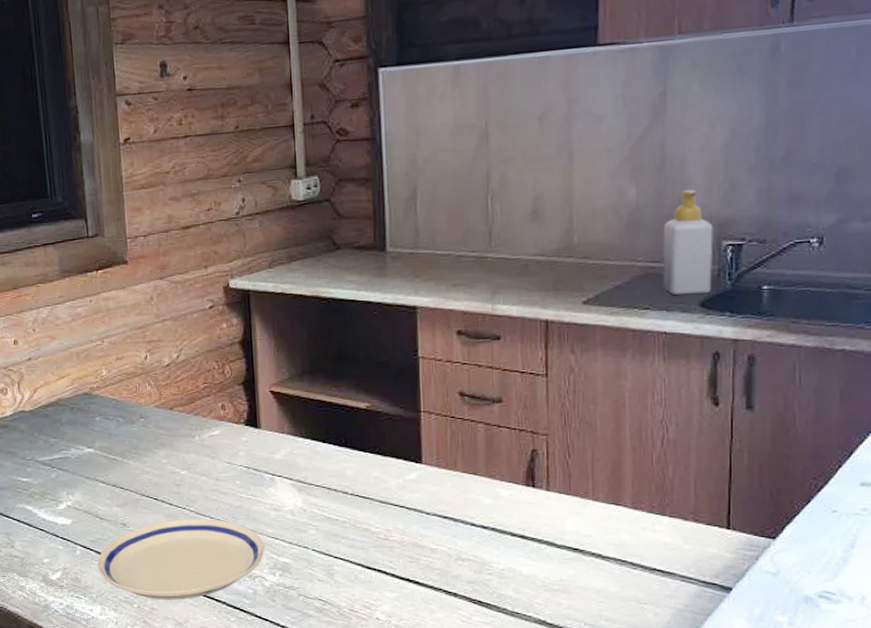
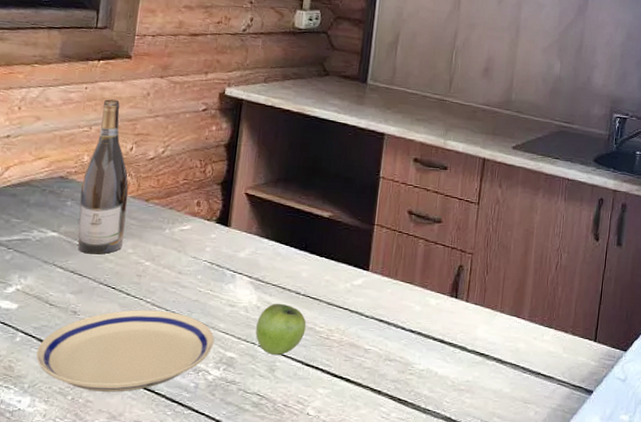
wine bottle: none [105,309,156,467] -> present [77,99,129,255]
fruit: none [306,504,361,558] -> present [255,303,307,355]
soap bottle: present [662,190,713,296] -> none [570,71,609,153]

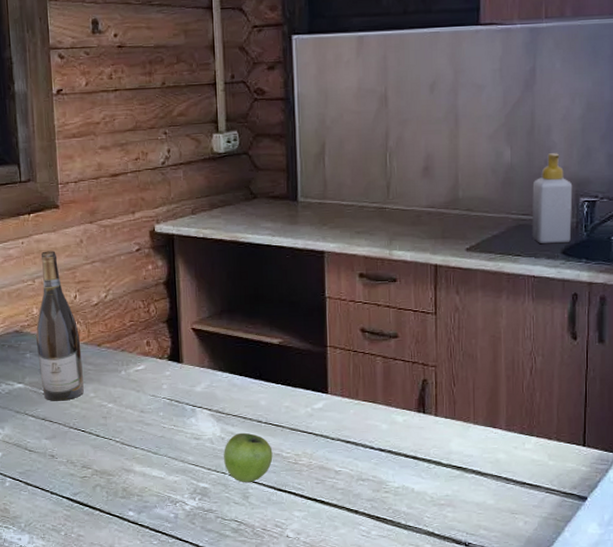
plate: present [36,309,215,392] -> none [26,448,186,527]
soap bottle: none [570,71,609,153] -> present [531,153,573,244]

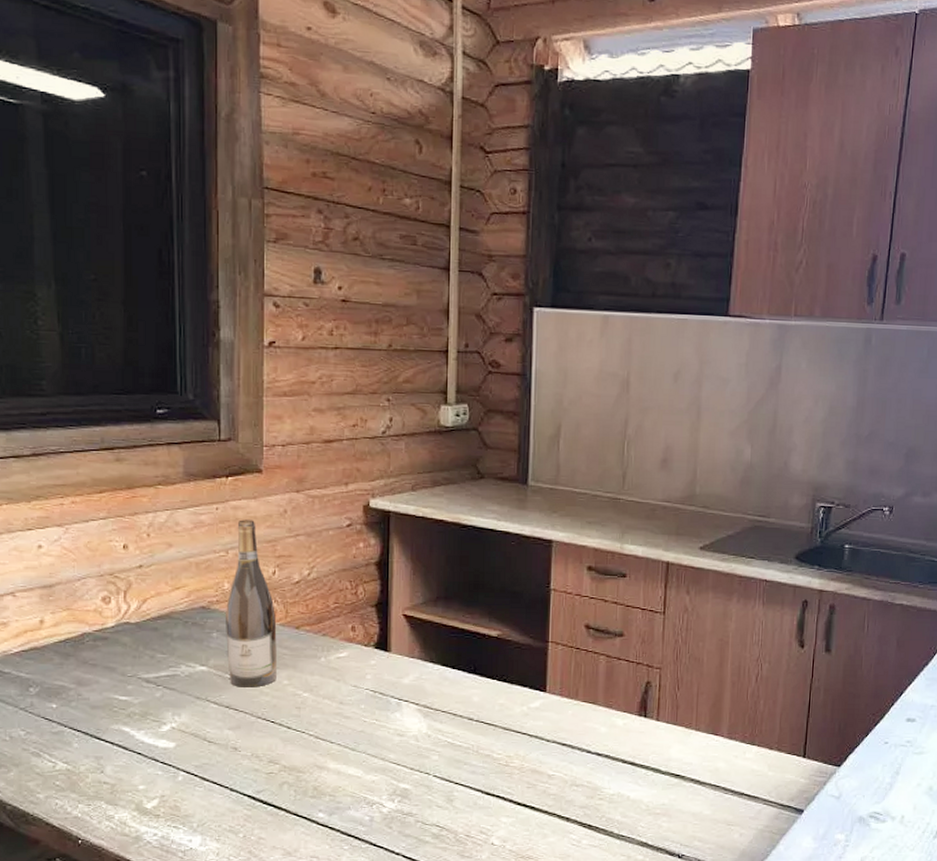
fruit: present [224,432,273,482] -> none [429,730,483,784]
soap bottle: present [531,153,573,244] -> none [766,455,810,549]

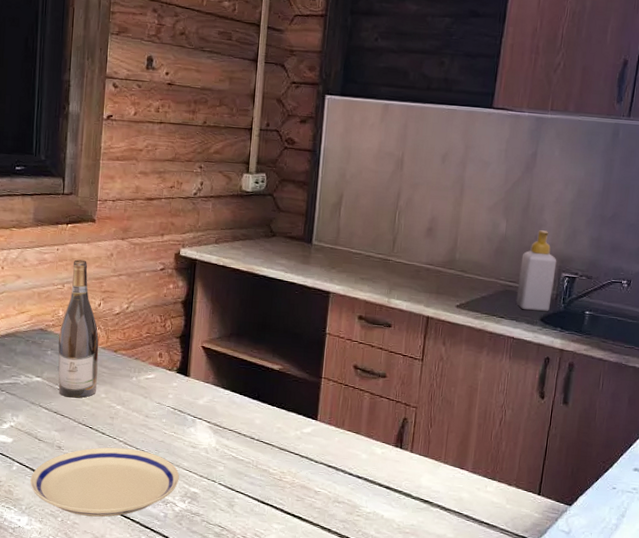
plate: none [201,743,385,828] -> present [30,447,180,517]
soap bottle: none [766,455,810,549] -> present [515,230,557,312]

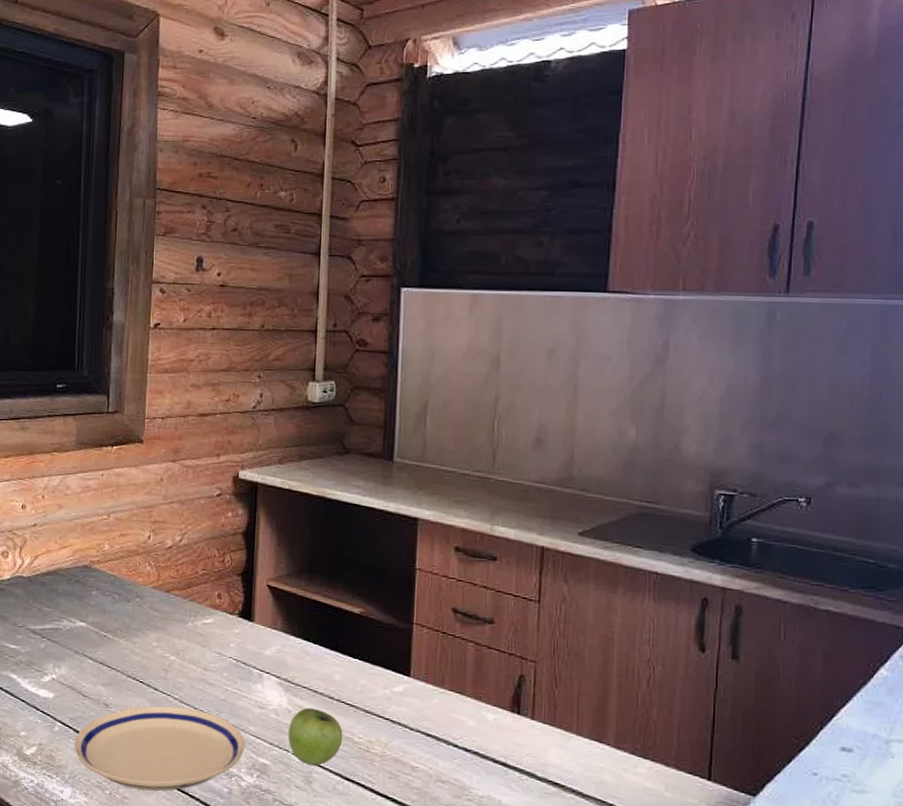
wine bottle: present [58,259,99,398] -> none [103,486,149,647]
fruit: none [215,446,261,492] -> present [288,707,343,766]
soap bottle: present [515,230,557,312] -> none [656,437,707,540]

